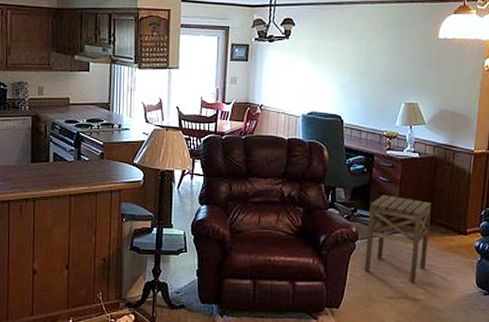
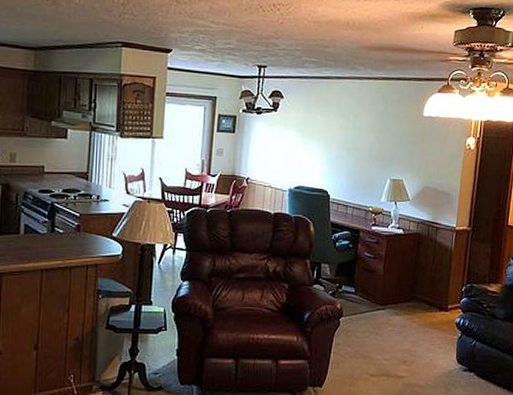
side table: present [364,195,432,284] -> none [348,271,415,361]

